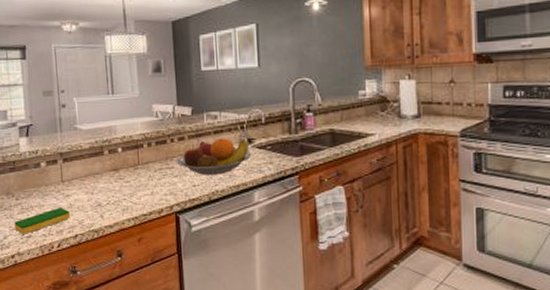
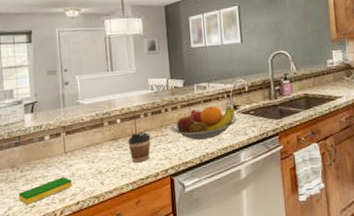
coffee cup: none [129,163,155,197] -> present [128,131,151,163]

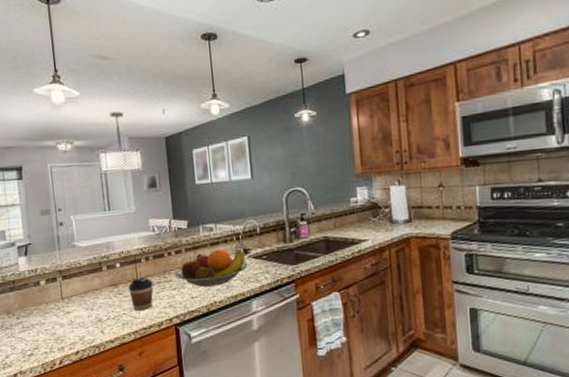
dish sponge: present [18,177,72,204] -> none [15,325,71,353]

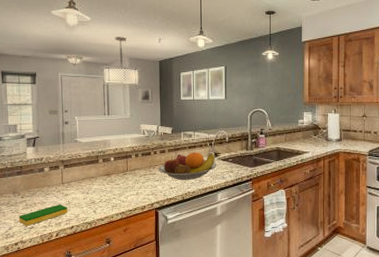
dish sponge: none [15,325,71,353] -> present [19,204,67,226]
coffee cup: present [128,277,154,311] -> none [119,170,140,196]

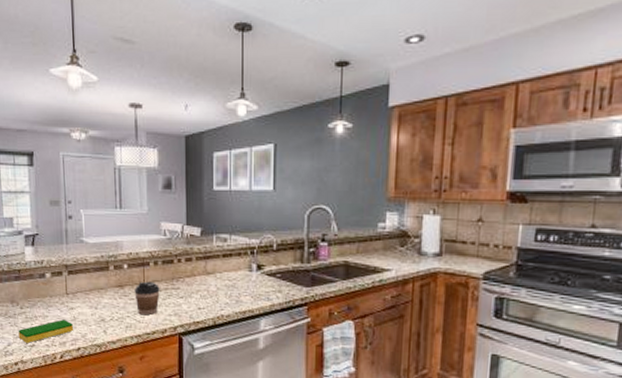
coffee cup: none [119,170,140,196] -> present [134,281,160,316]
fruit bowl: present [158,152,217,180] -> none [183,262,260,300]

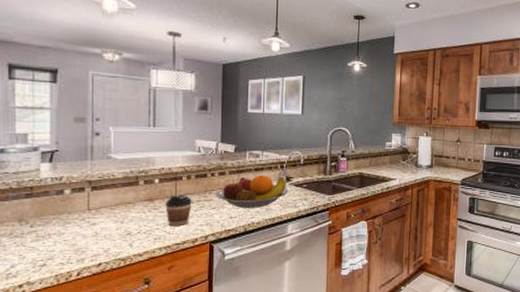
dish sponge: present [18,319,73,343] -> none [25,236,94,263]
fruit bowl: none [183,262,260,300] -> present [216,175,289,208]

